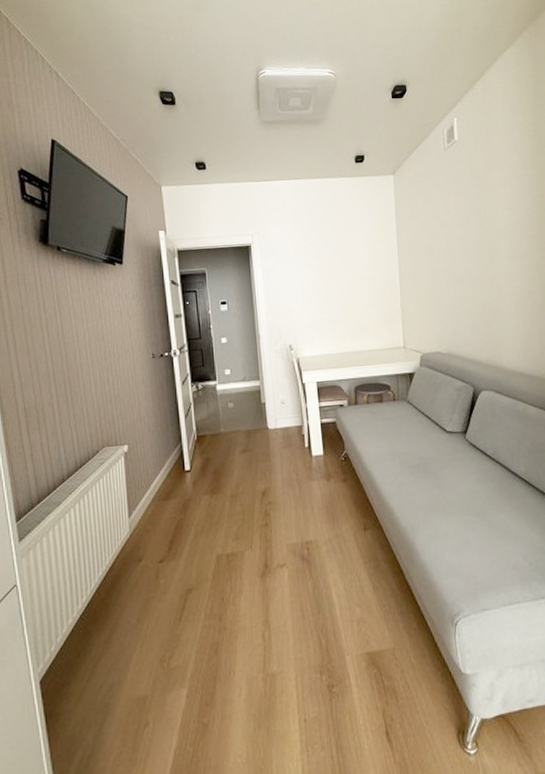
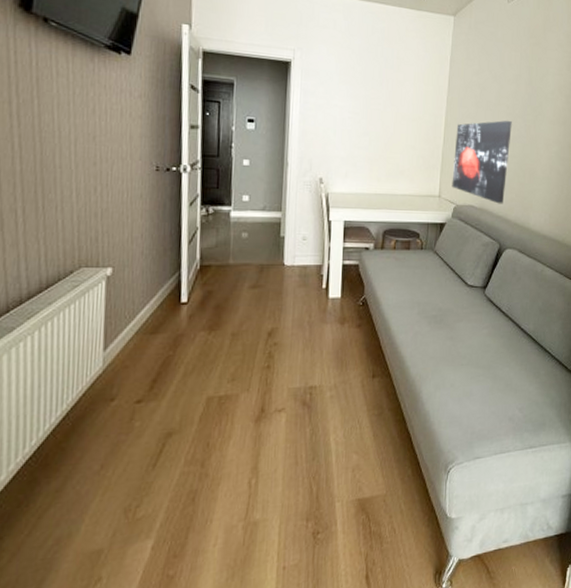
wall art: none [411,263,472,347] -> present [451,120,512,204]

